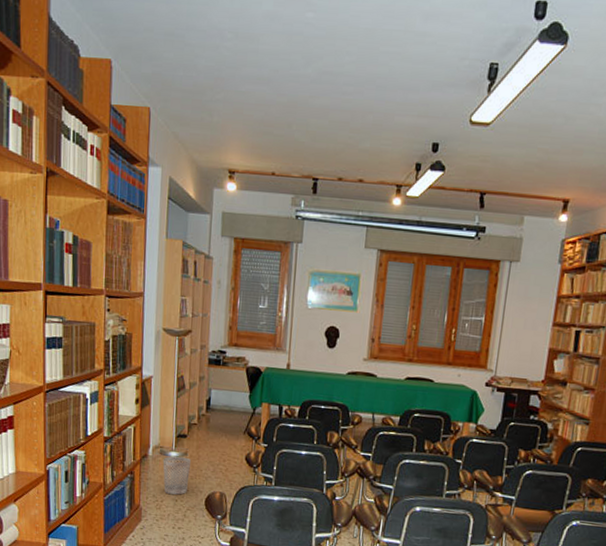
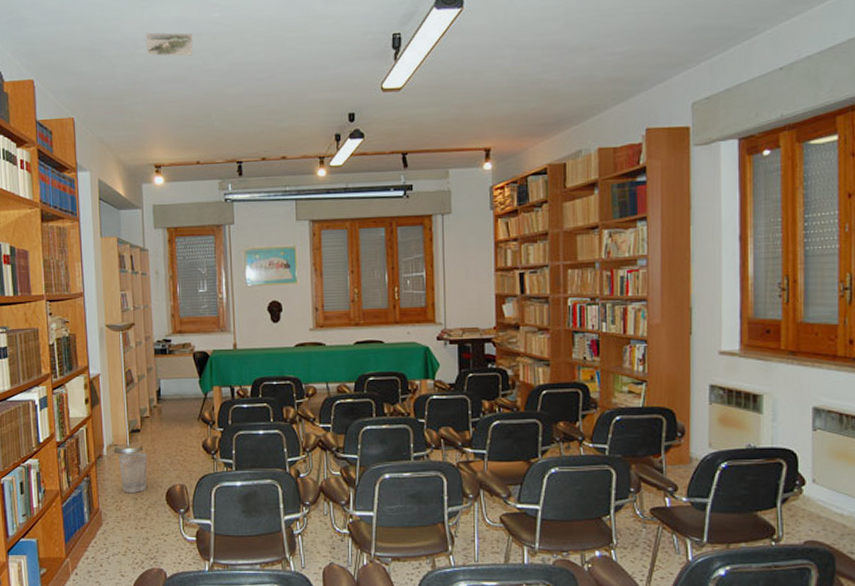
terrain map: none [233,24,283,57] -> present [145,32,193,56]

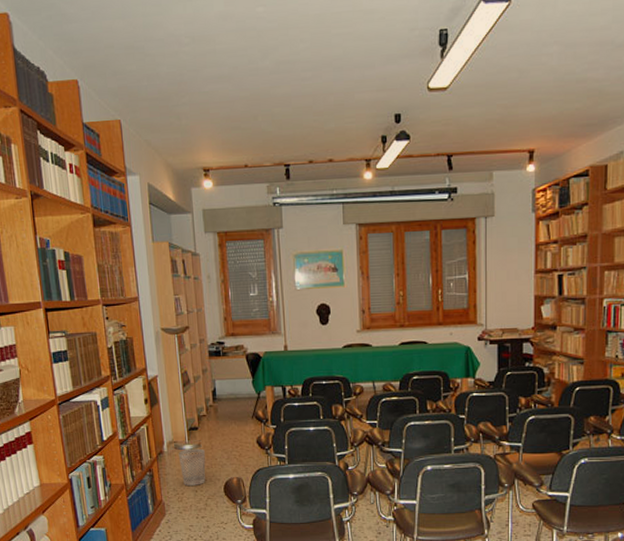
terrain map: present [145,32,193,56] -> none [189,28,238,54]

